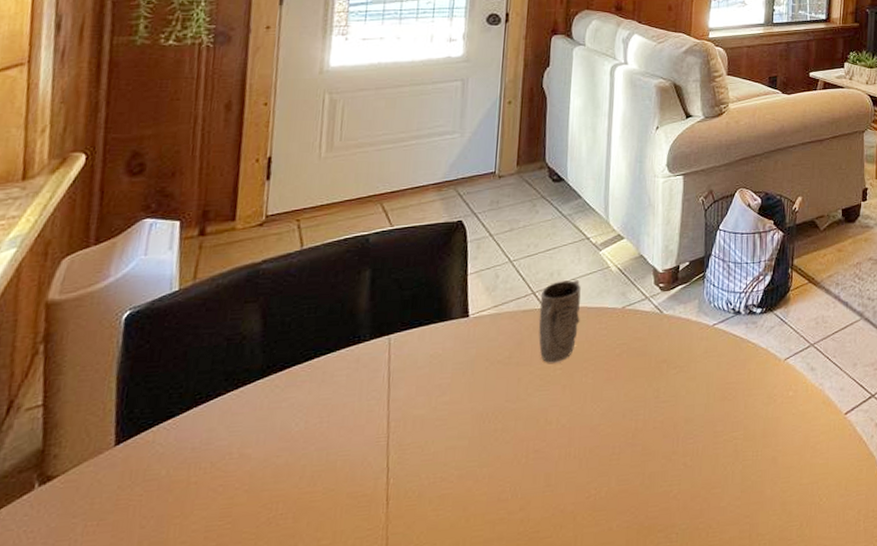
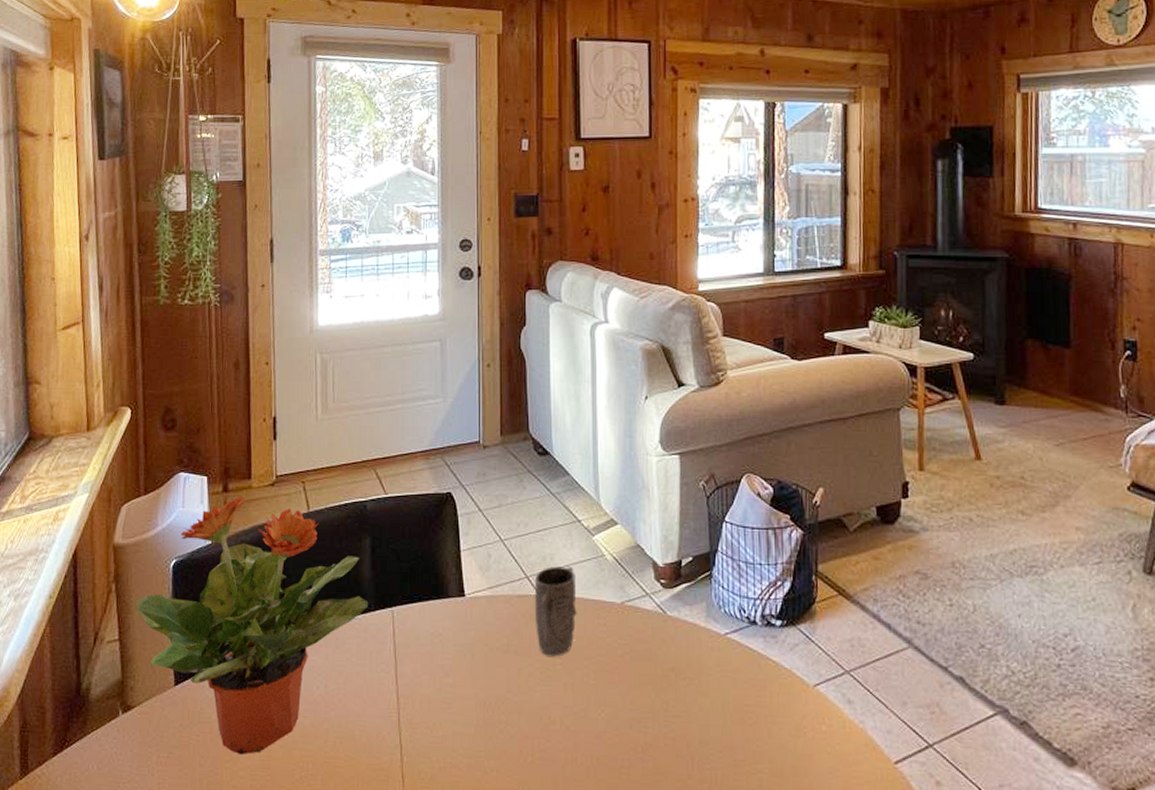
potted plant: none [71,239,364,507] -> present [136,496,369,754]

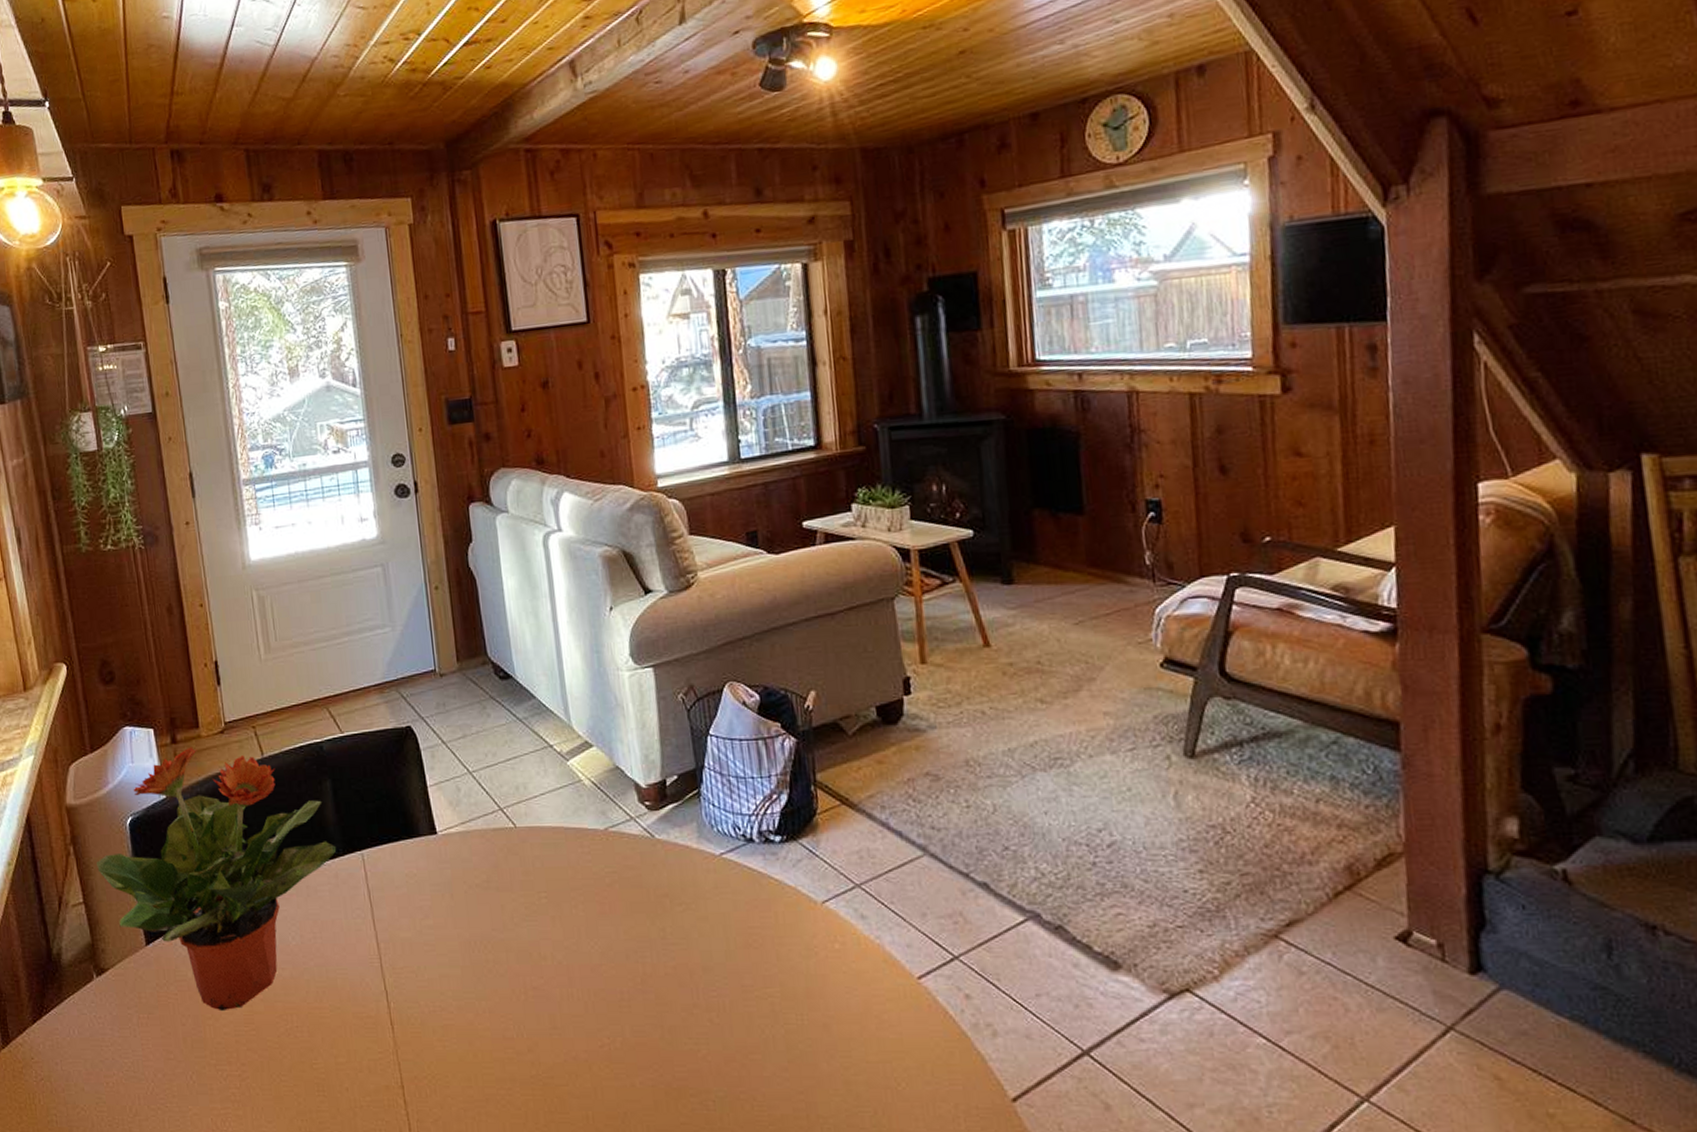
mug: present [534,566,577,657] -> none [508,795,558,890]

